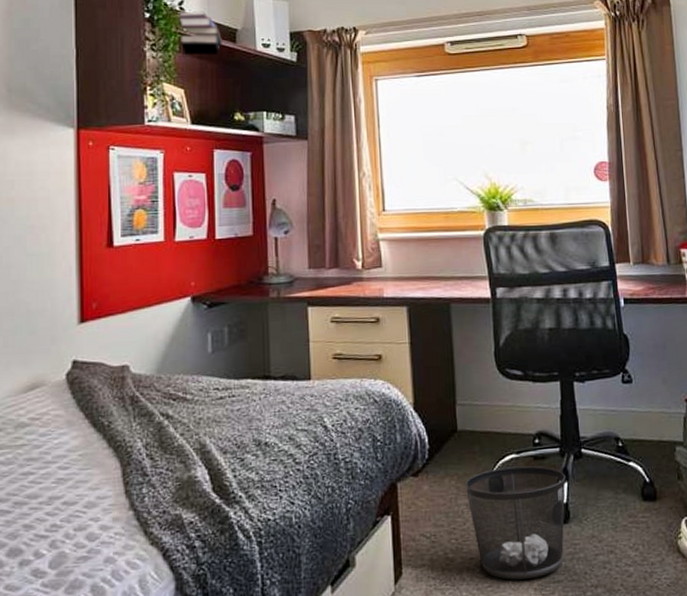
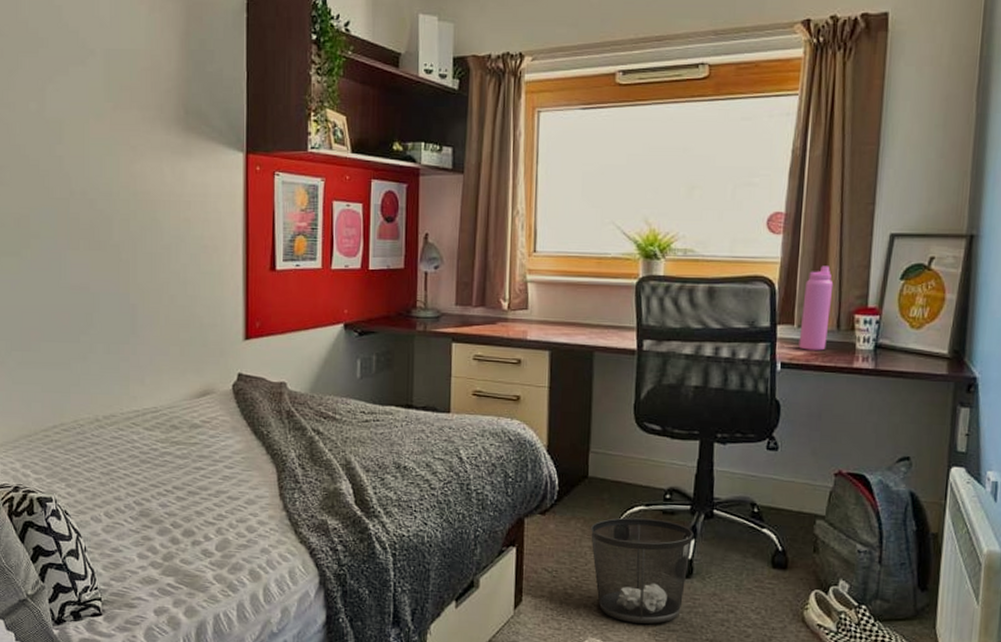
books: present [178,11,223,56] -> none [343,33,386,81]
water bottle: none [634,207,661,285] -> present [798,266,834,351]

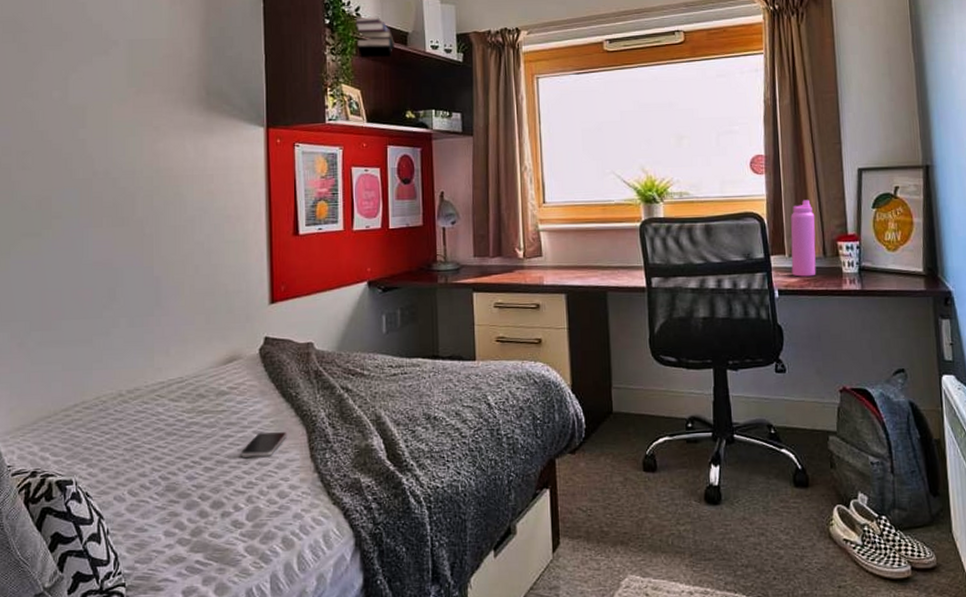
mobile phone: none [211,467,258,491] -> present [240,431,287,457]
books: none [343,33,386,81] -> present [354,16,396,58]
waste bin: present [590,517,694,624] -> none [619,448,718,556]

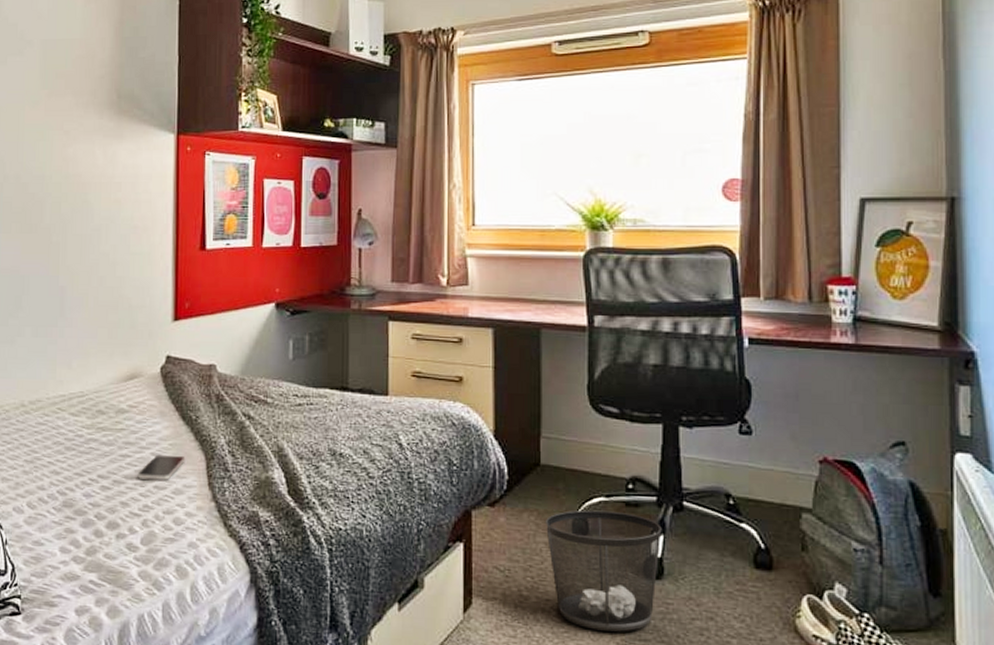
books: present [354,16,396,58] -> none [273,14,317,61]
waste bin: none [619,448,718,556] -> present [544,510,662,632]
water bottle: present [790,200,817,277] -> none [767,233,801,325]

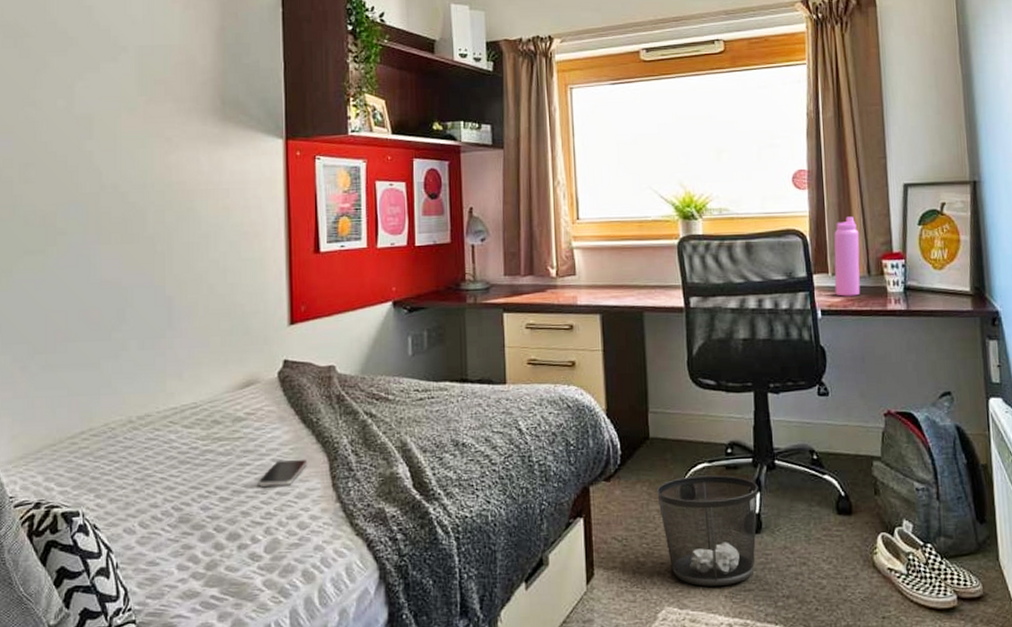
water bottle: none [767,233,801,325] -> present [833,216,861,297]

